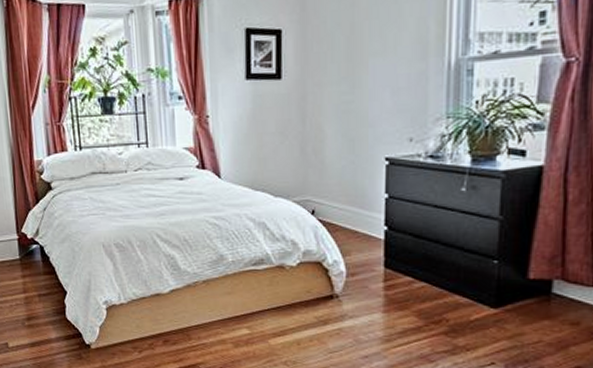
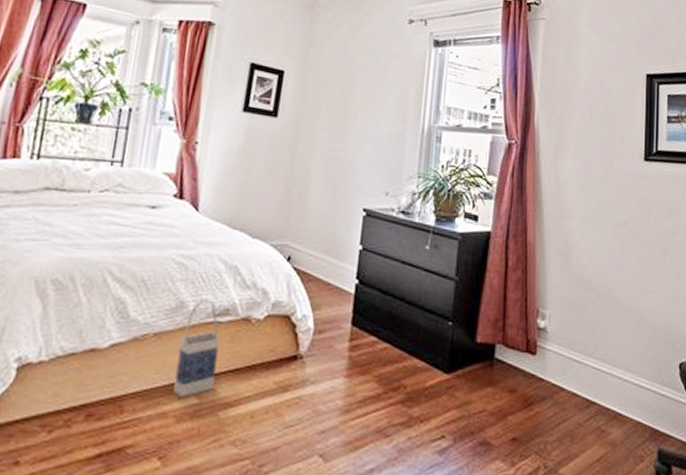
bag: none [226,252,260,328] -> present [173,299,220,397]

